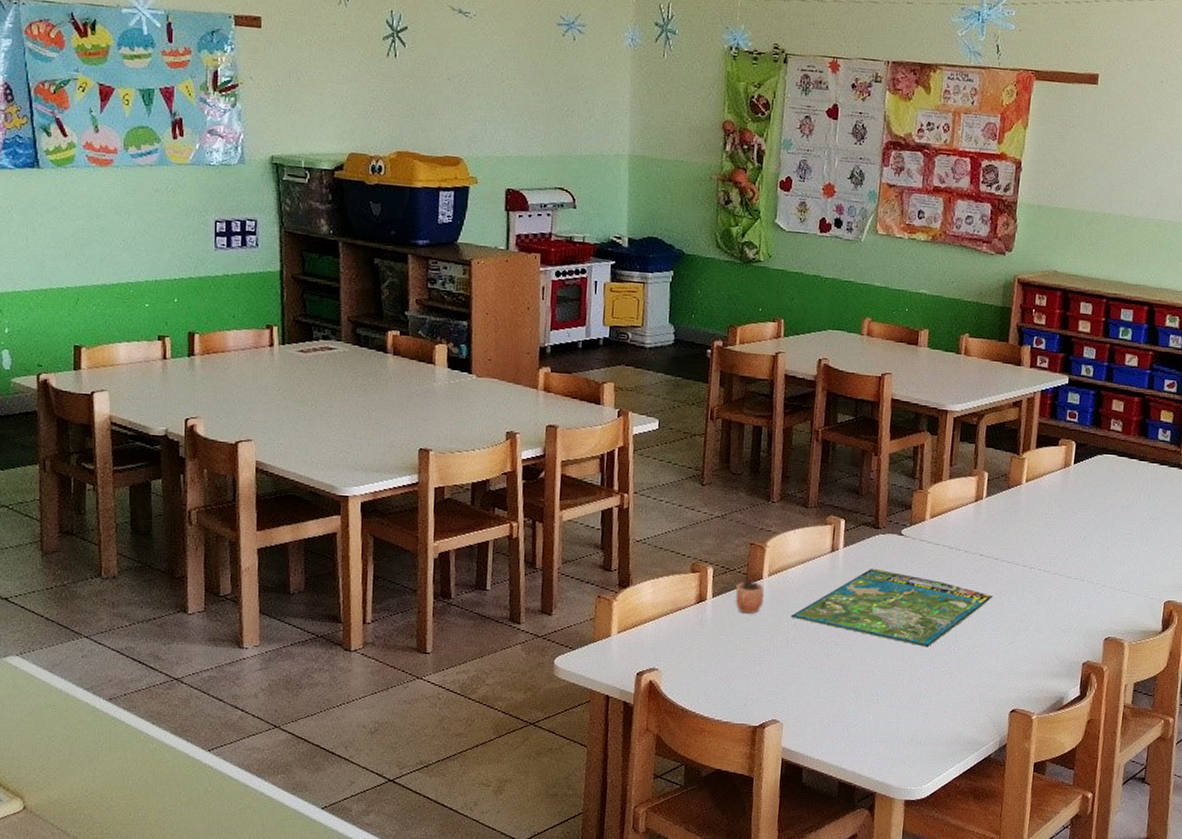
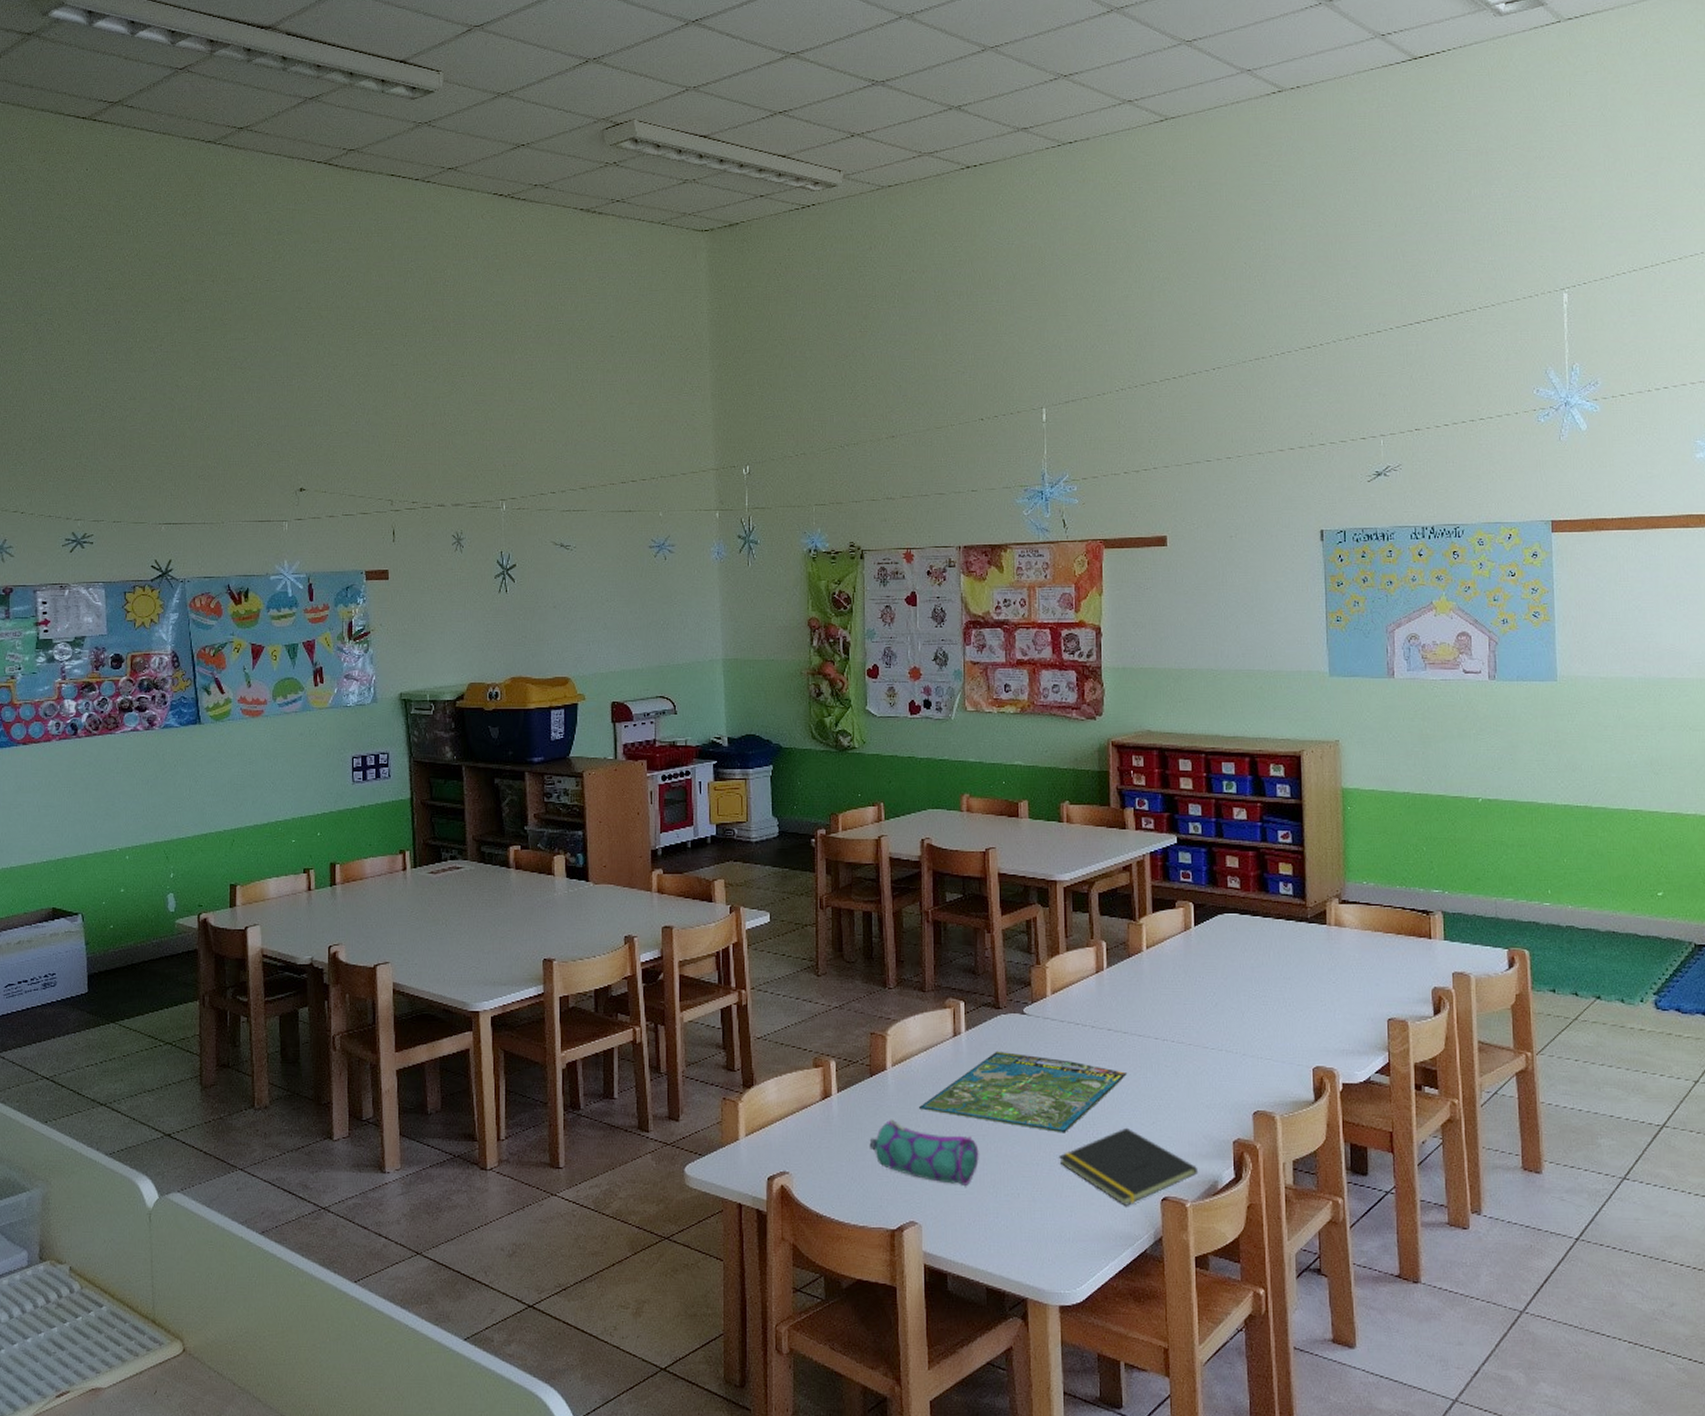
cocoa: present [735,562,765,614] -> none [860,1054,890,1108]
pencil case: none [739,625,845,690] -> present [869,1119,979,1185]
notepad: none [919,645,1048,715] -> present [1059,1127,1199,1206]

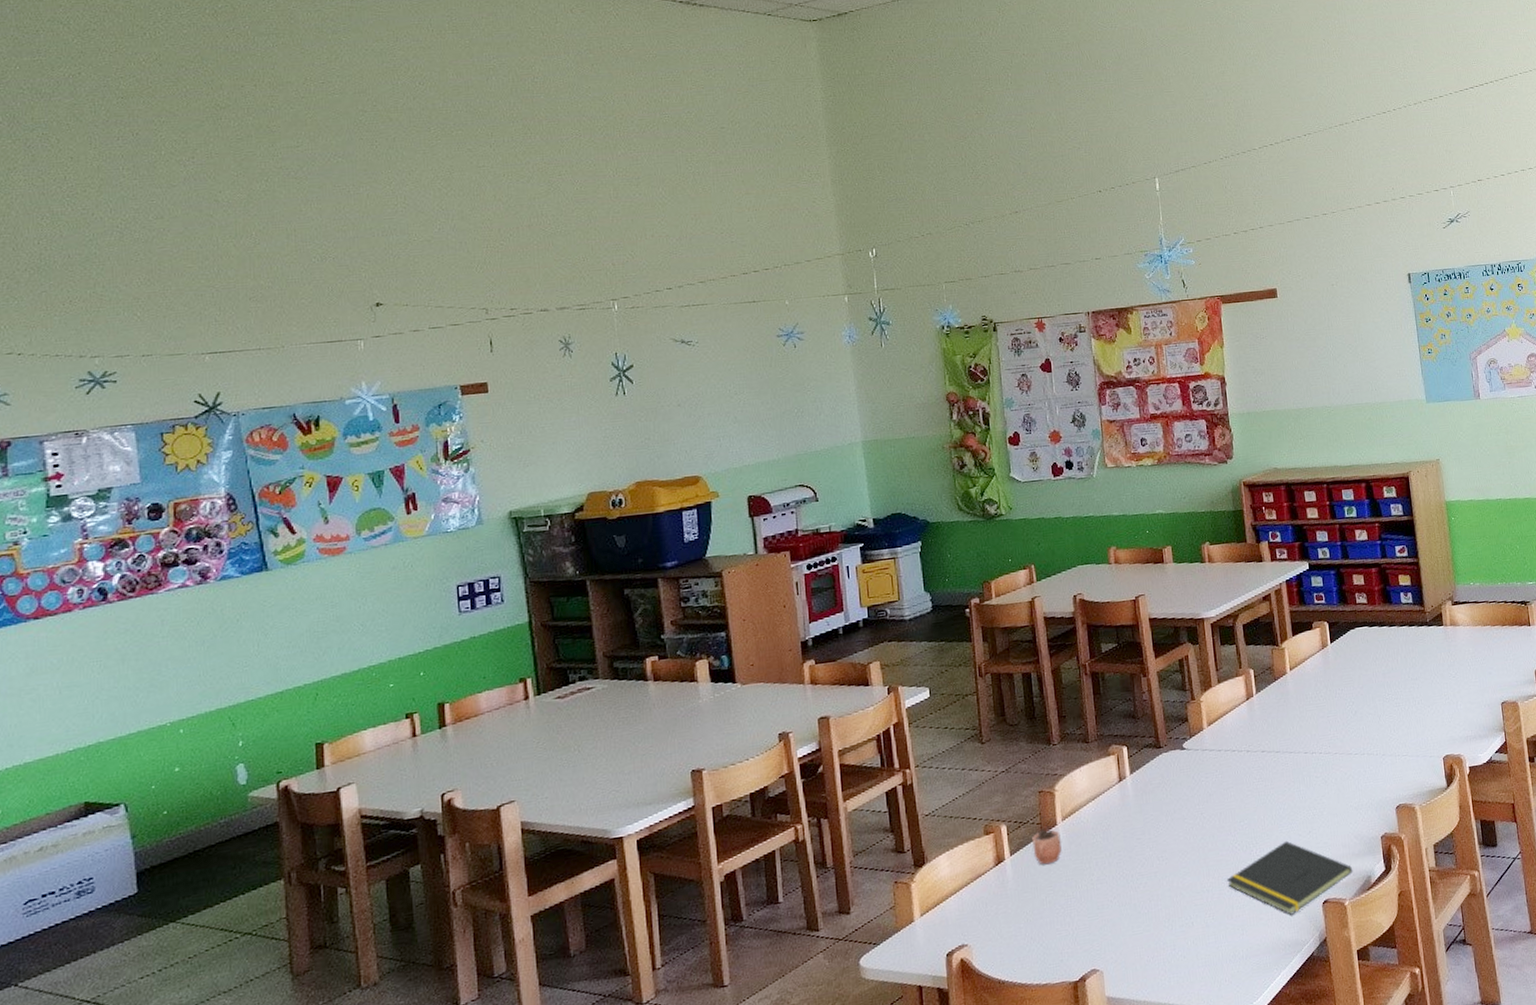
cocoa: none [860,1054,890,1108] -> present [1031,811,1062,865]
pencil case: present [869,1119,979,1185] -> none [1046,872,1153,926]
board game: present [919,1051,1128,1133] -> none [1092,786,1283,859]

